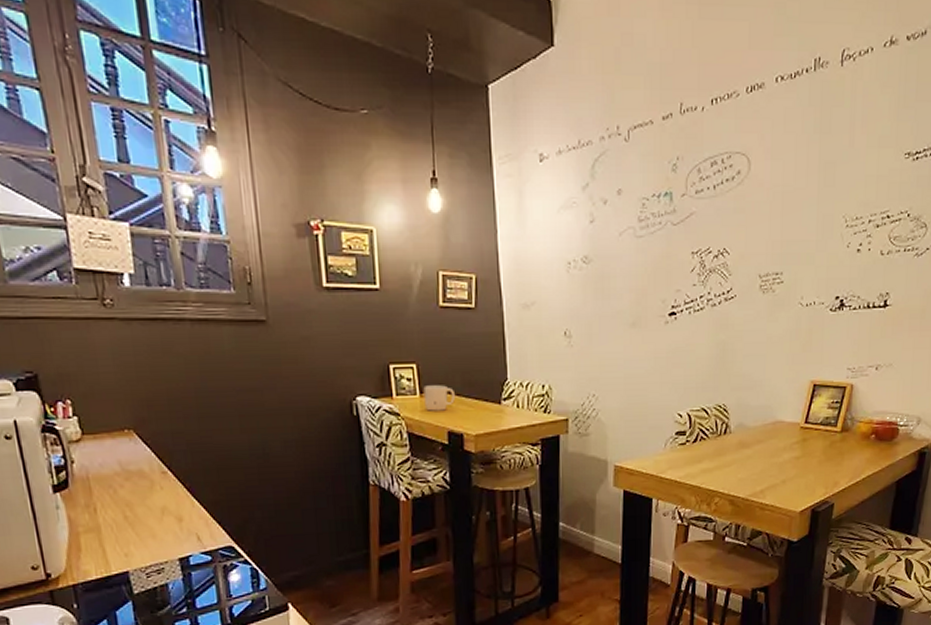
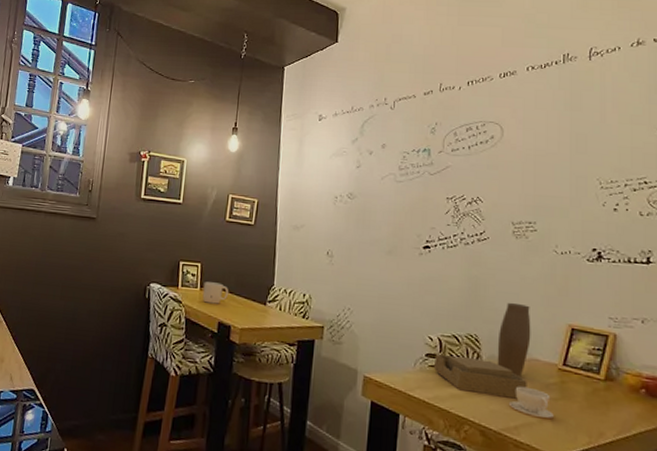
napkin holder: none [685,428,772,464] -> present [434,354,527,399]
vase: none [744,365,777,443] -> present [497,302,531,379]
teacup: none [755,450,795,478] -> present [508,386,554,418]

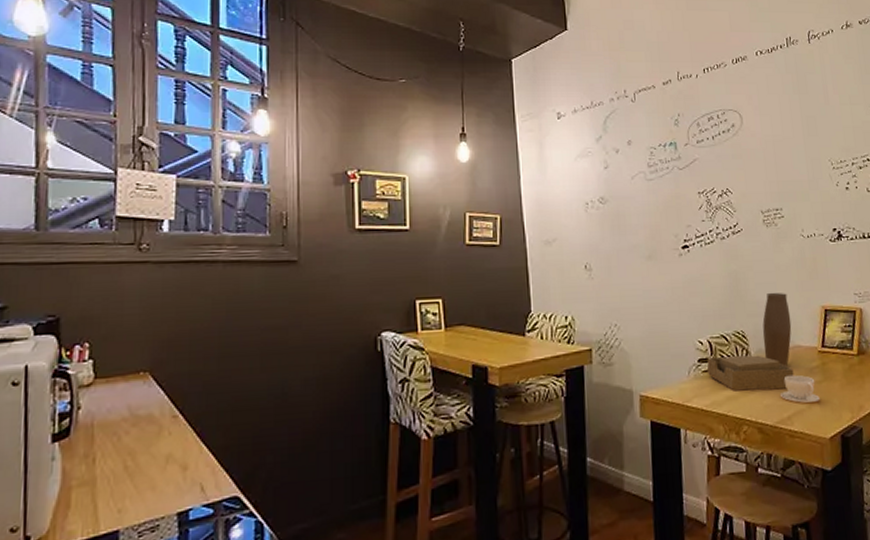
mug: present [202,281,229,304] -> none [448,319,481,345]

